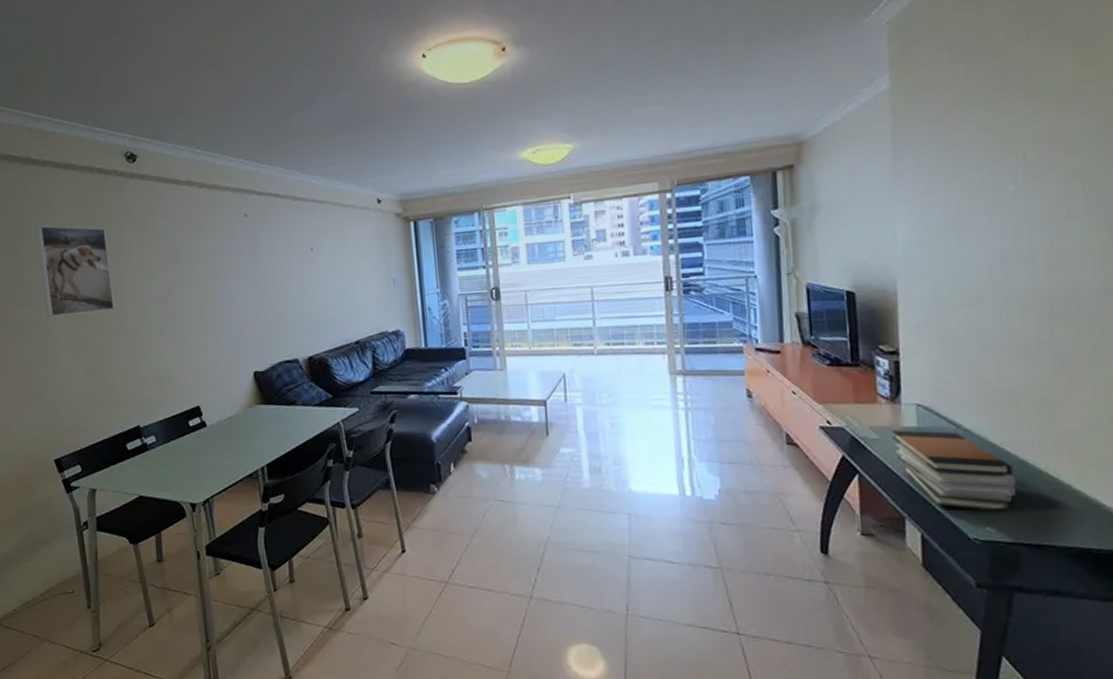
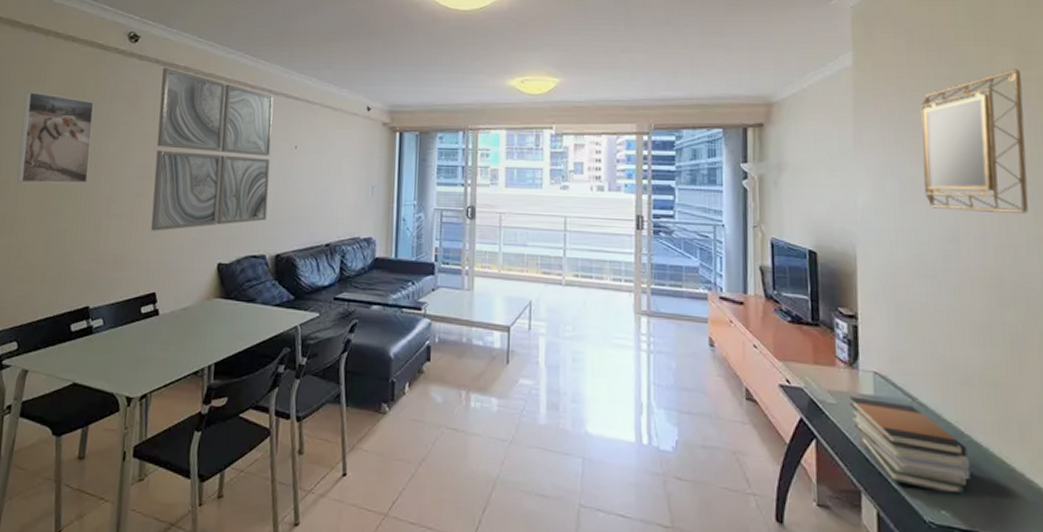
wall art: none [165,184,294,348] -> present [151,68,274,231]
home mirror: none [966,69,1084,233] -> present [920,69,1029,213]

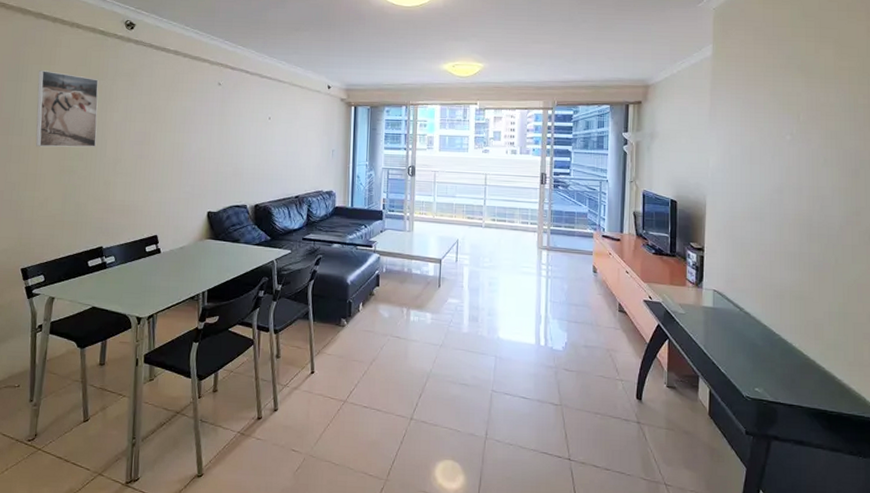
wall art: present [151,68,274,231] -> none [151,51,251,186]
book stack: present [849,396,971,494] -> none [694,308,778,376]
home mirror: present [920,69,1029,213] -> none [759,60,838,171]

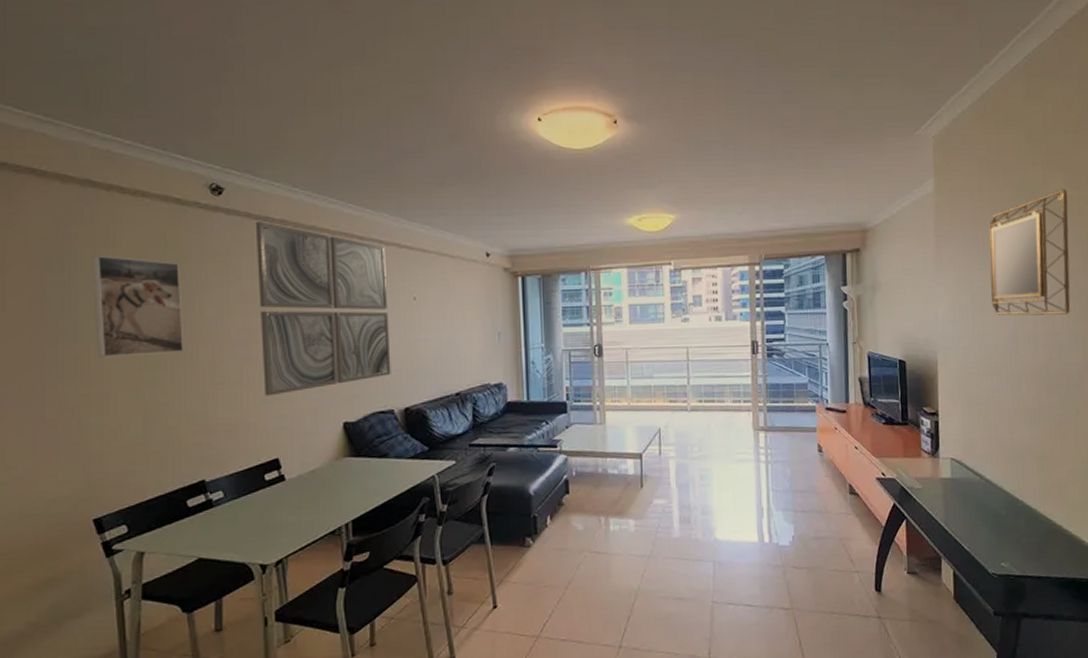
wall art: none [151,51,251,186] -> present [255,222,391,396]
home mirror: none [759,60,838,171] -> present [989,189,1071,316]

